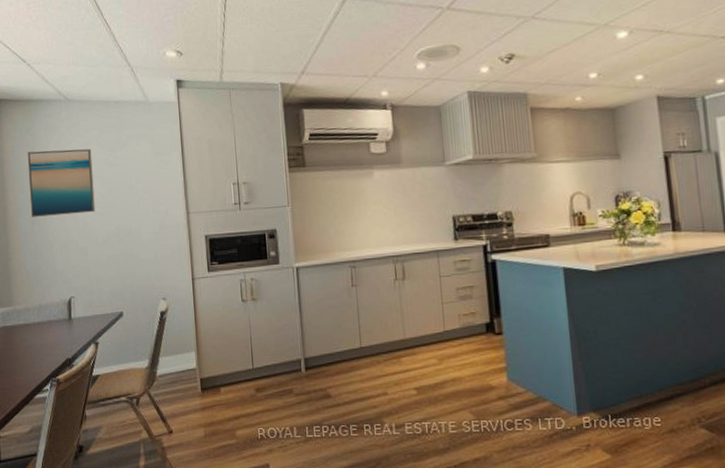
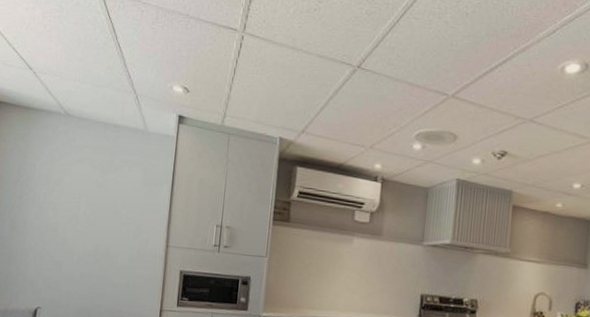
wall art: present [27,149,95,217] -> none [11,158,83,229]

